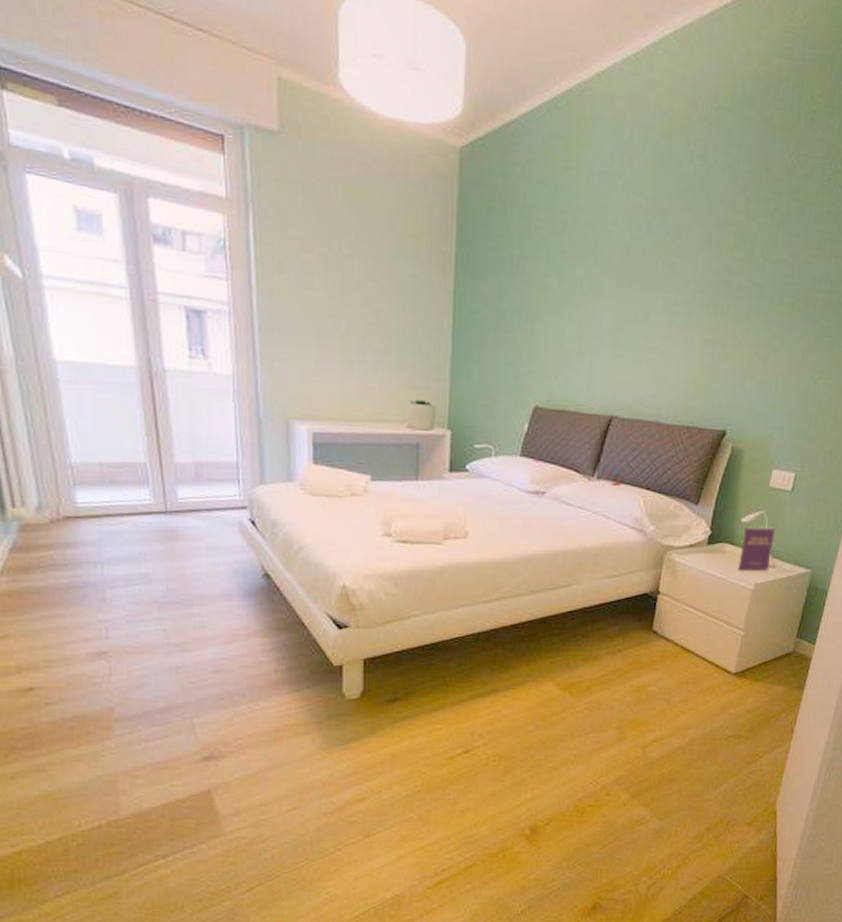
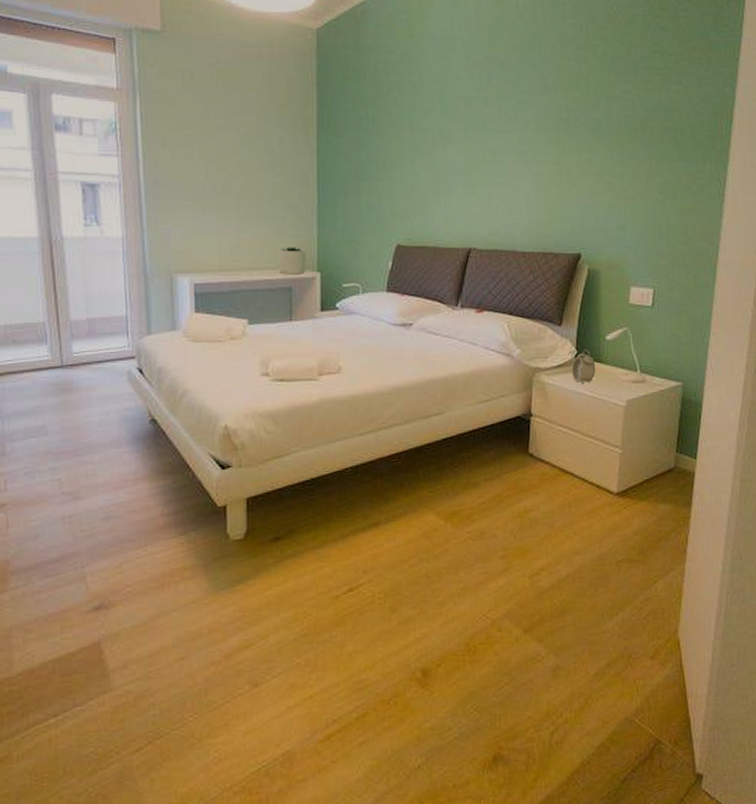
alarm clock: none [704,530,728,565] -> present [572,349,596,384]
book: present [738,526,775,571] -> none [608,342,640,388]

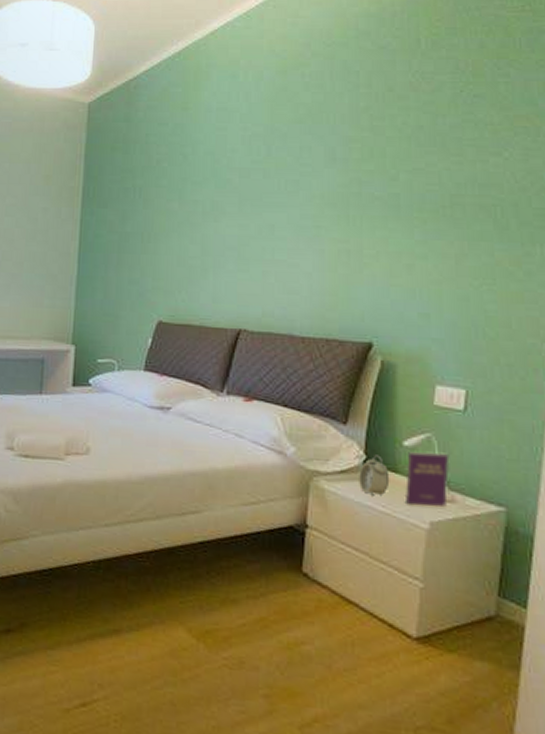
planter: present [279,246,306,275] -> none [33,317,62,347]
book: none [608,342,640,388] -> present [405,452,449,507]

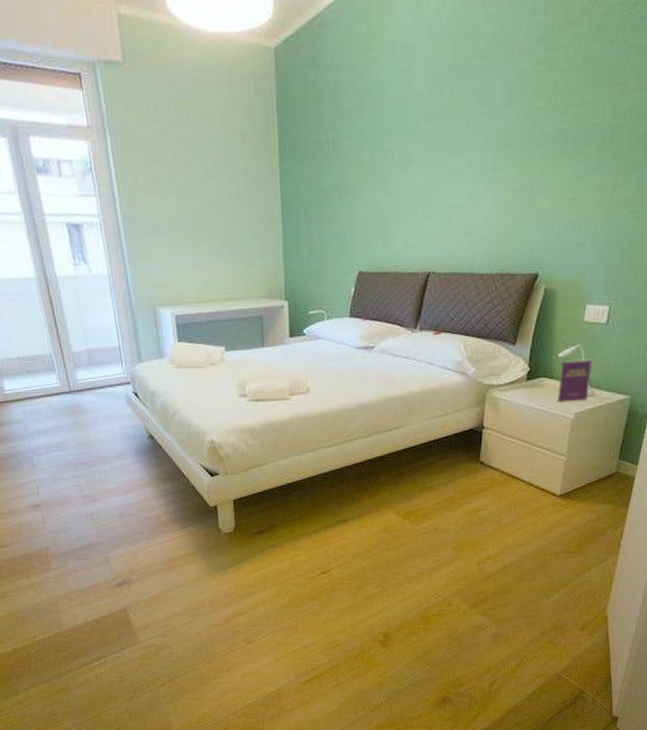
alarm clock: present [359,454,390,496] -> none [524,366,547,399]

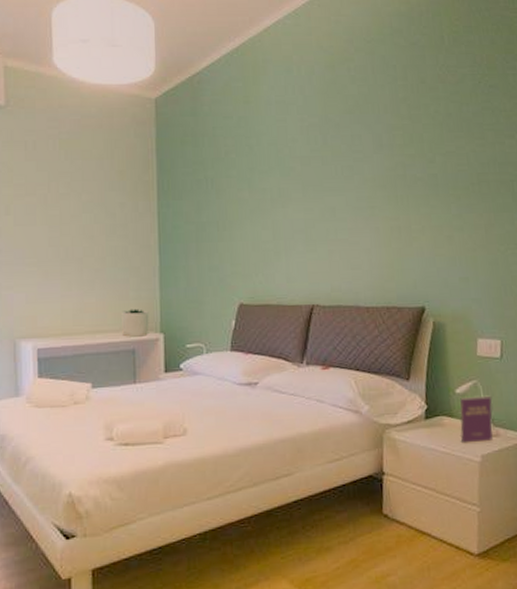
planter: none [249,277,275,305] -> present [122,308,149,337]

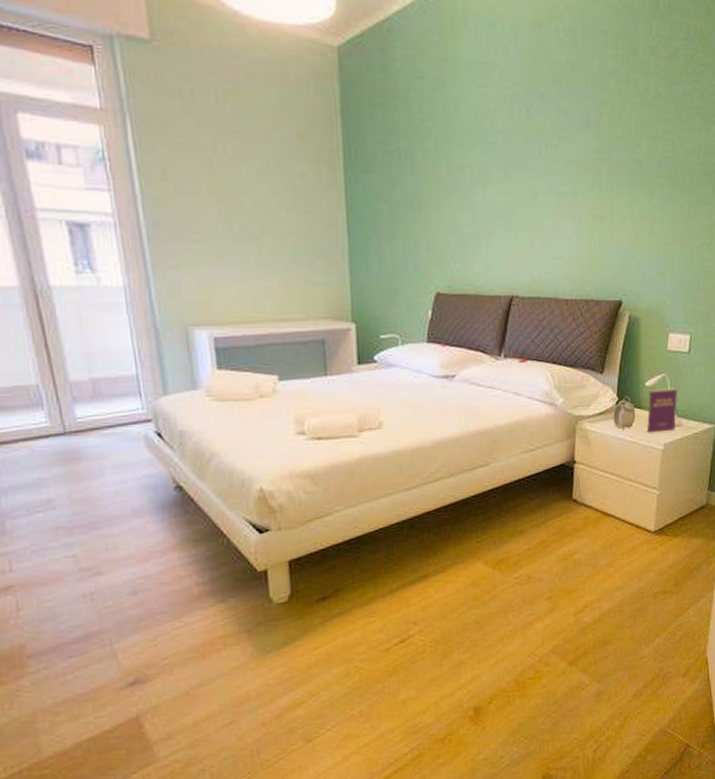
planter: present [122,308,149,337] -> none [308,295,340,326]
alarm clock: none [422,404,448,440] -> present [613,396,636,430]

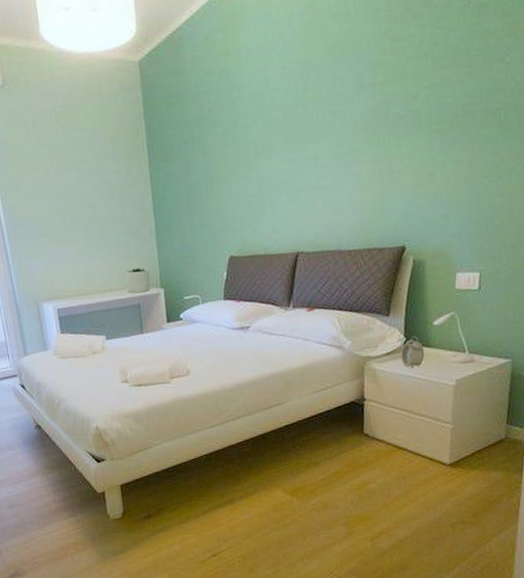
planter: none [308,295,340,326] -> present [125,267,151,294]
book: present [647,388,677,433] -> none [436,325,469,370]

